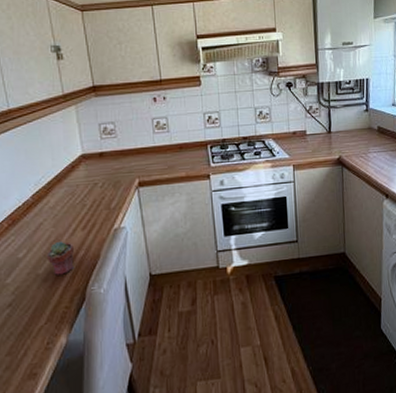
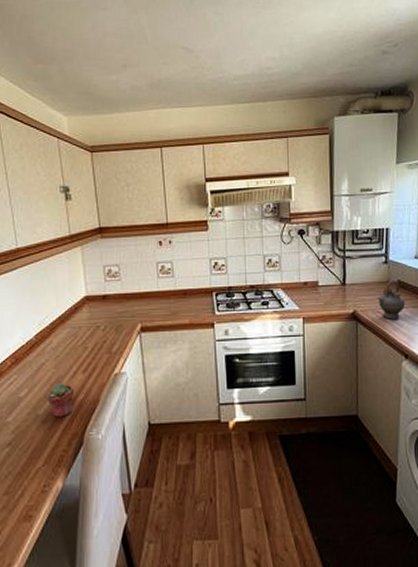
teapot: none [360,126,385,163] -> present [377,280,406,319]

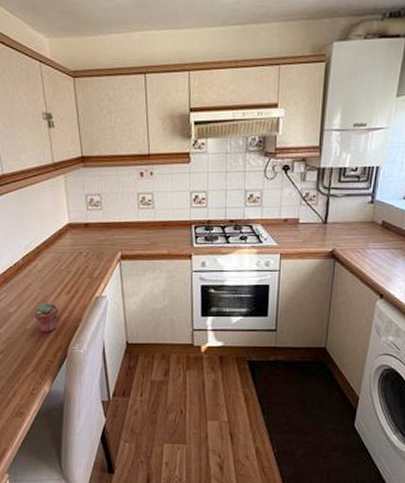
teapot: present [377,280,406,319] -> none [358,220,388,260]

